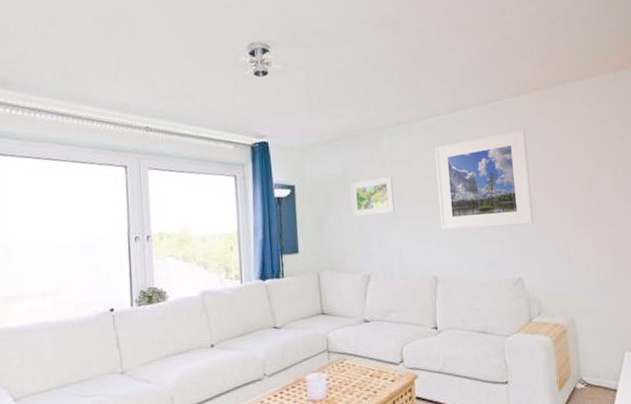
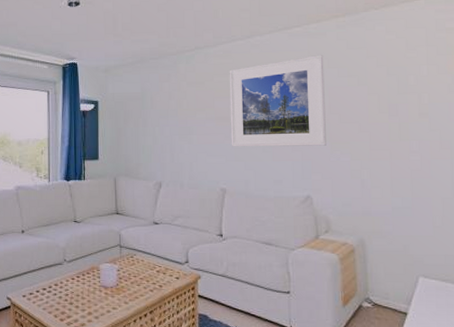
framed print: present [351,176,395,217] -> none [148,95,187,131]

